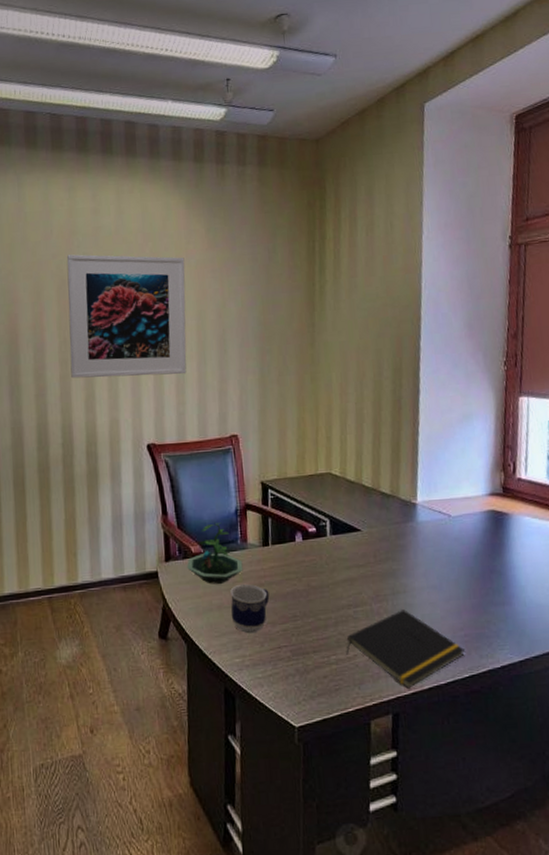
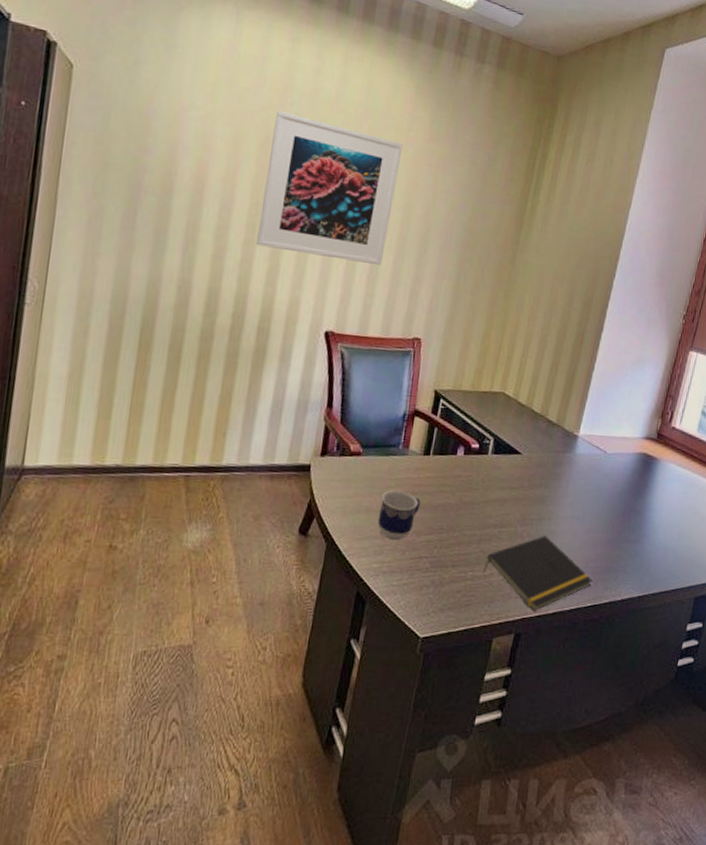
terrarium: present [187,523,243,584] -> none [342,424,400,487]

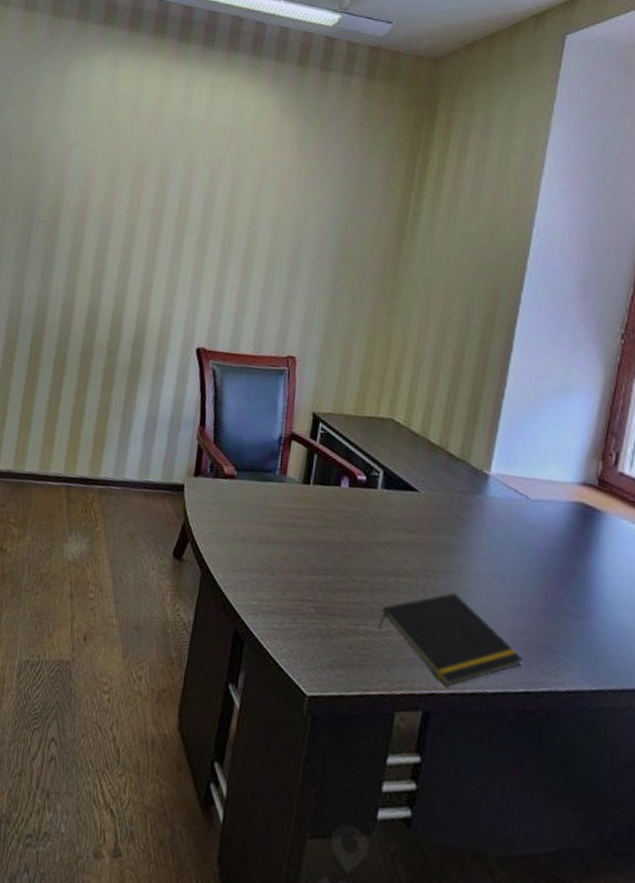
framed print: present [256,111,403,266] -> none [132,141,270,282]
cup: present [377,490,421,541] -> none [254,520,302,578]

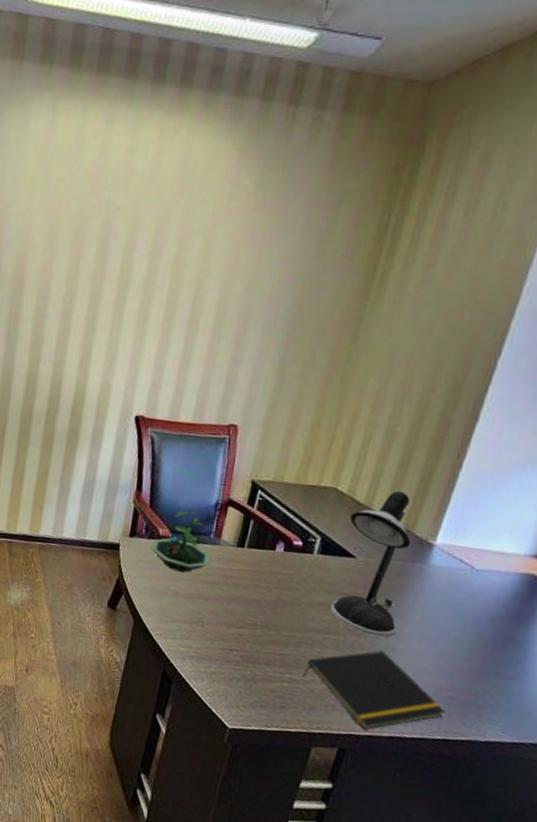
terrarium: none [216,446,278,514] -> present [150,510,211,573]
desk lamp: none [398,420,468,578] -> present [329,490,411,638]

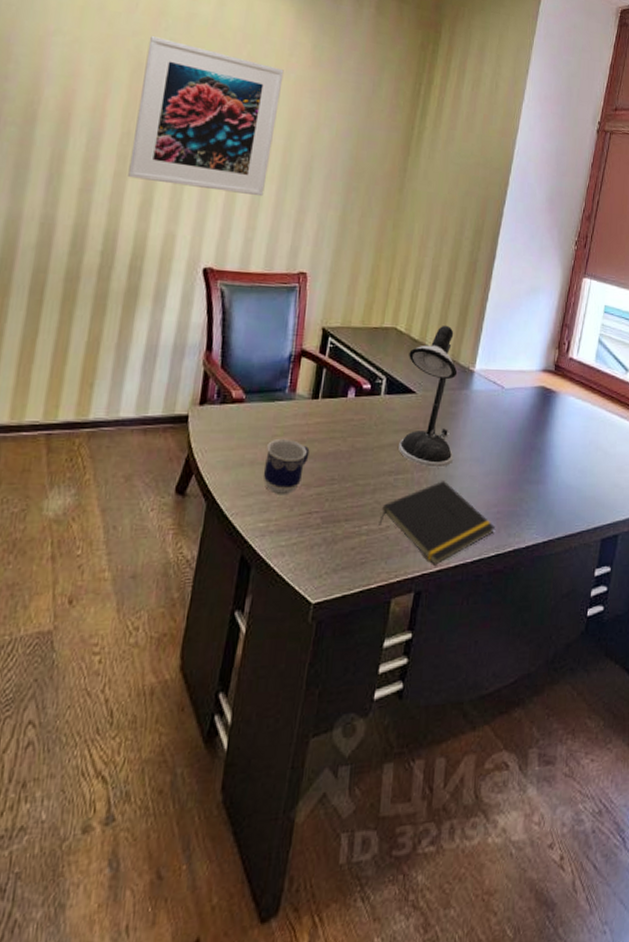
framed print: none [70,197,223,349] -> present [128,36,284,197]
terrarium: present [150,510,211,573] -> none [223,367,287,436]
cup: none [185,578,233,629] -> present [263,439,310,495]

